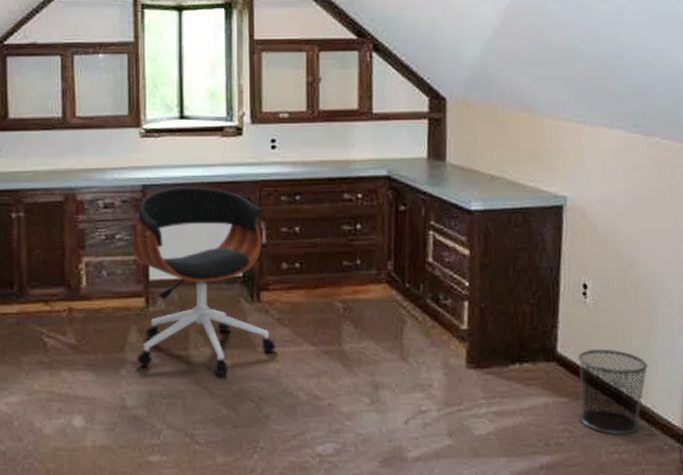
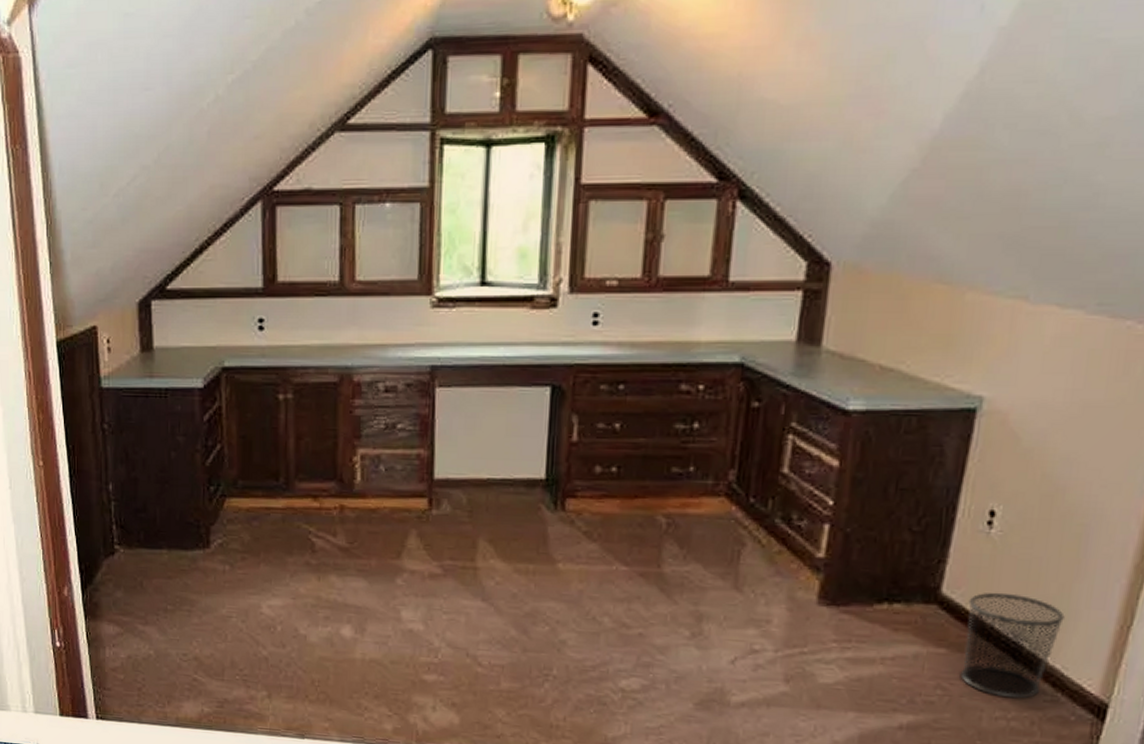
office chair: present [132,186,275,375] -> none [415,368,580,593]

